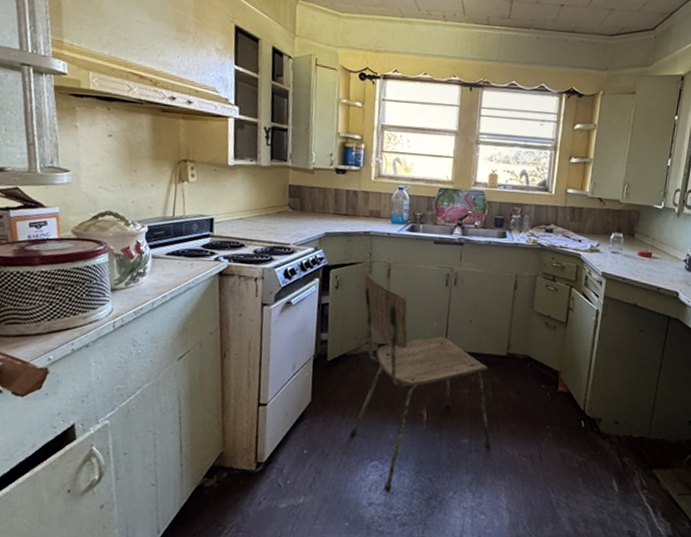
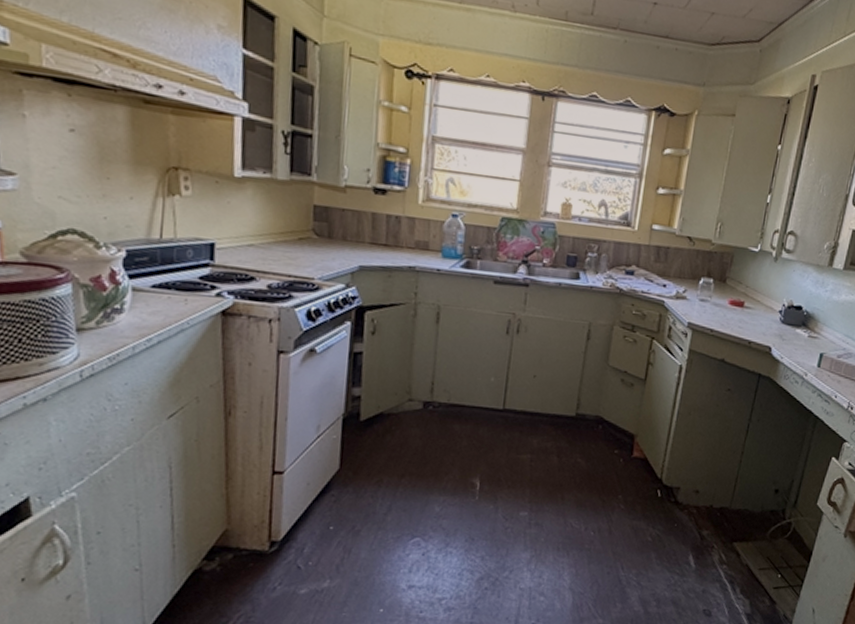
dining chair: present [351,273,491,492] -> none [388,316,555,573]

